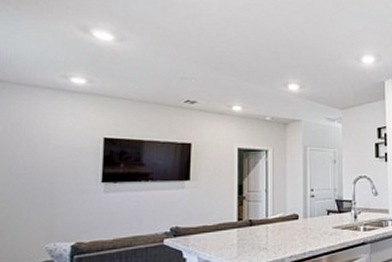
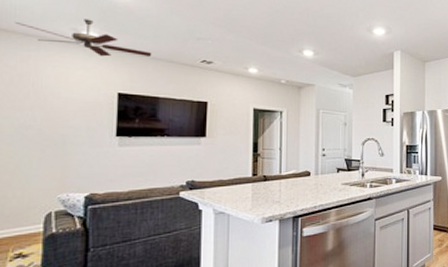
ceiling fan: none [9,65,137,102] -> present [14,19,152,58]

